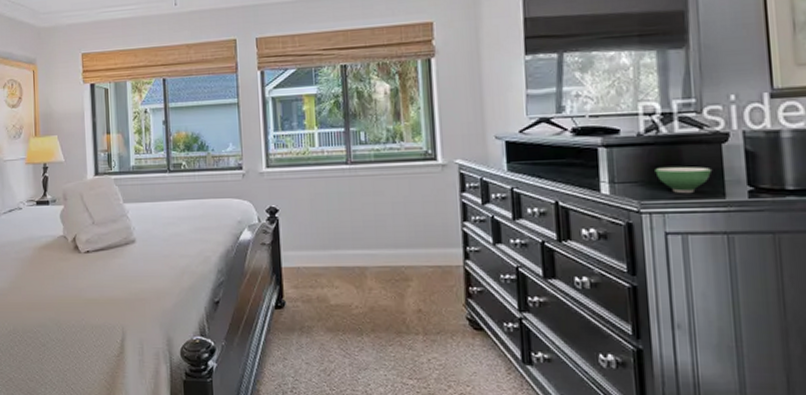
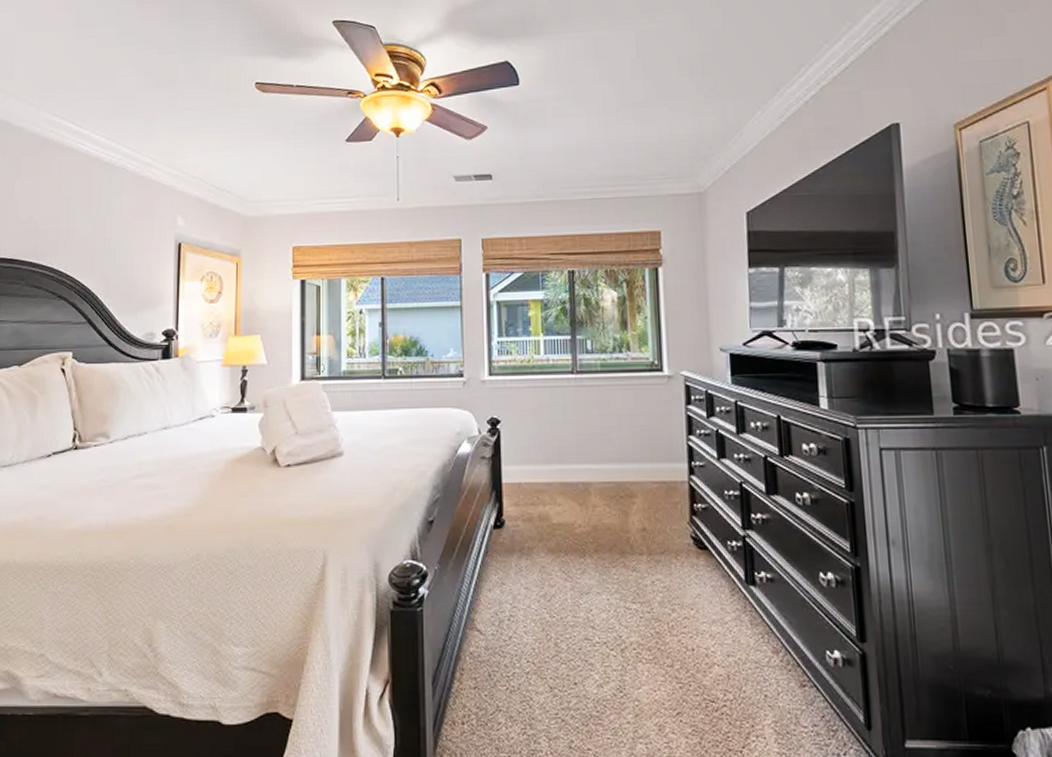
bowl: present [655,166,713,194] -> none [869,382,921,410]

